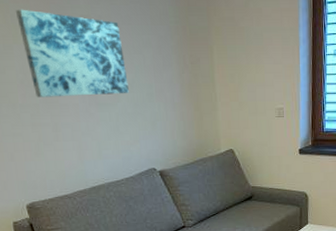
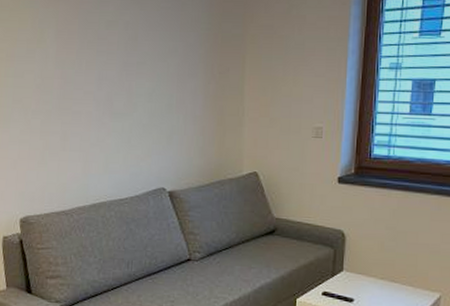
wall art: present [15,9,129,97] -> none [44,14,148,104]

